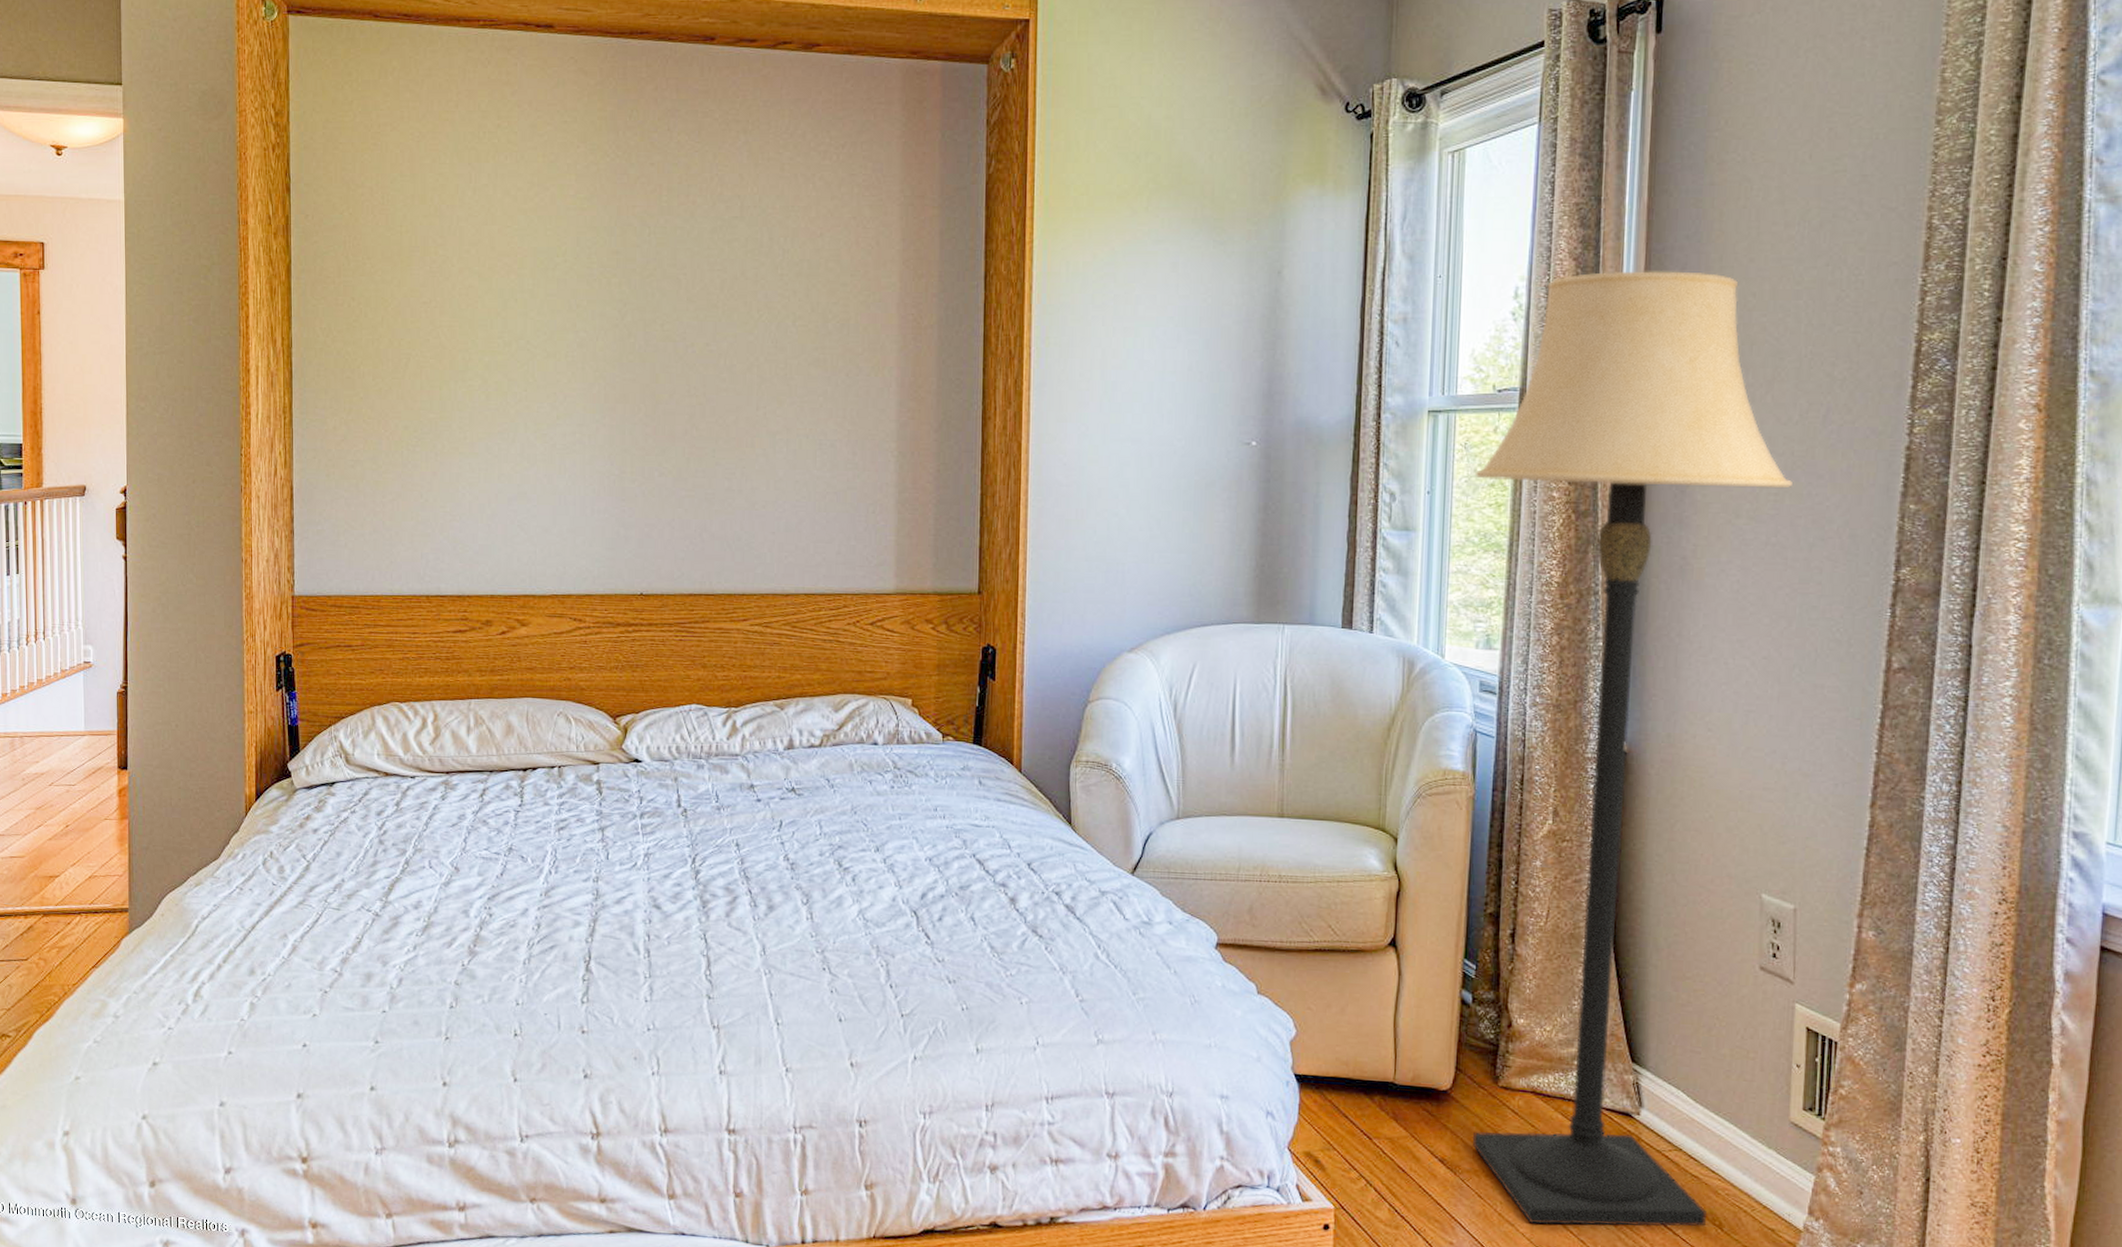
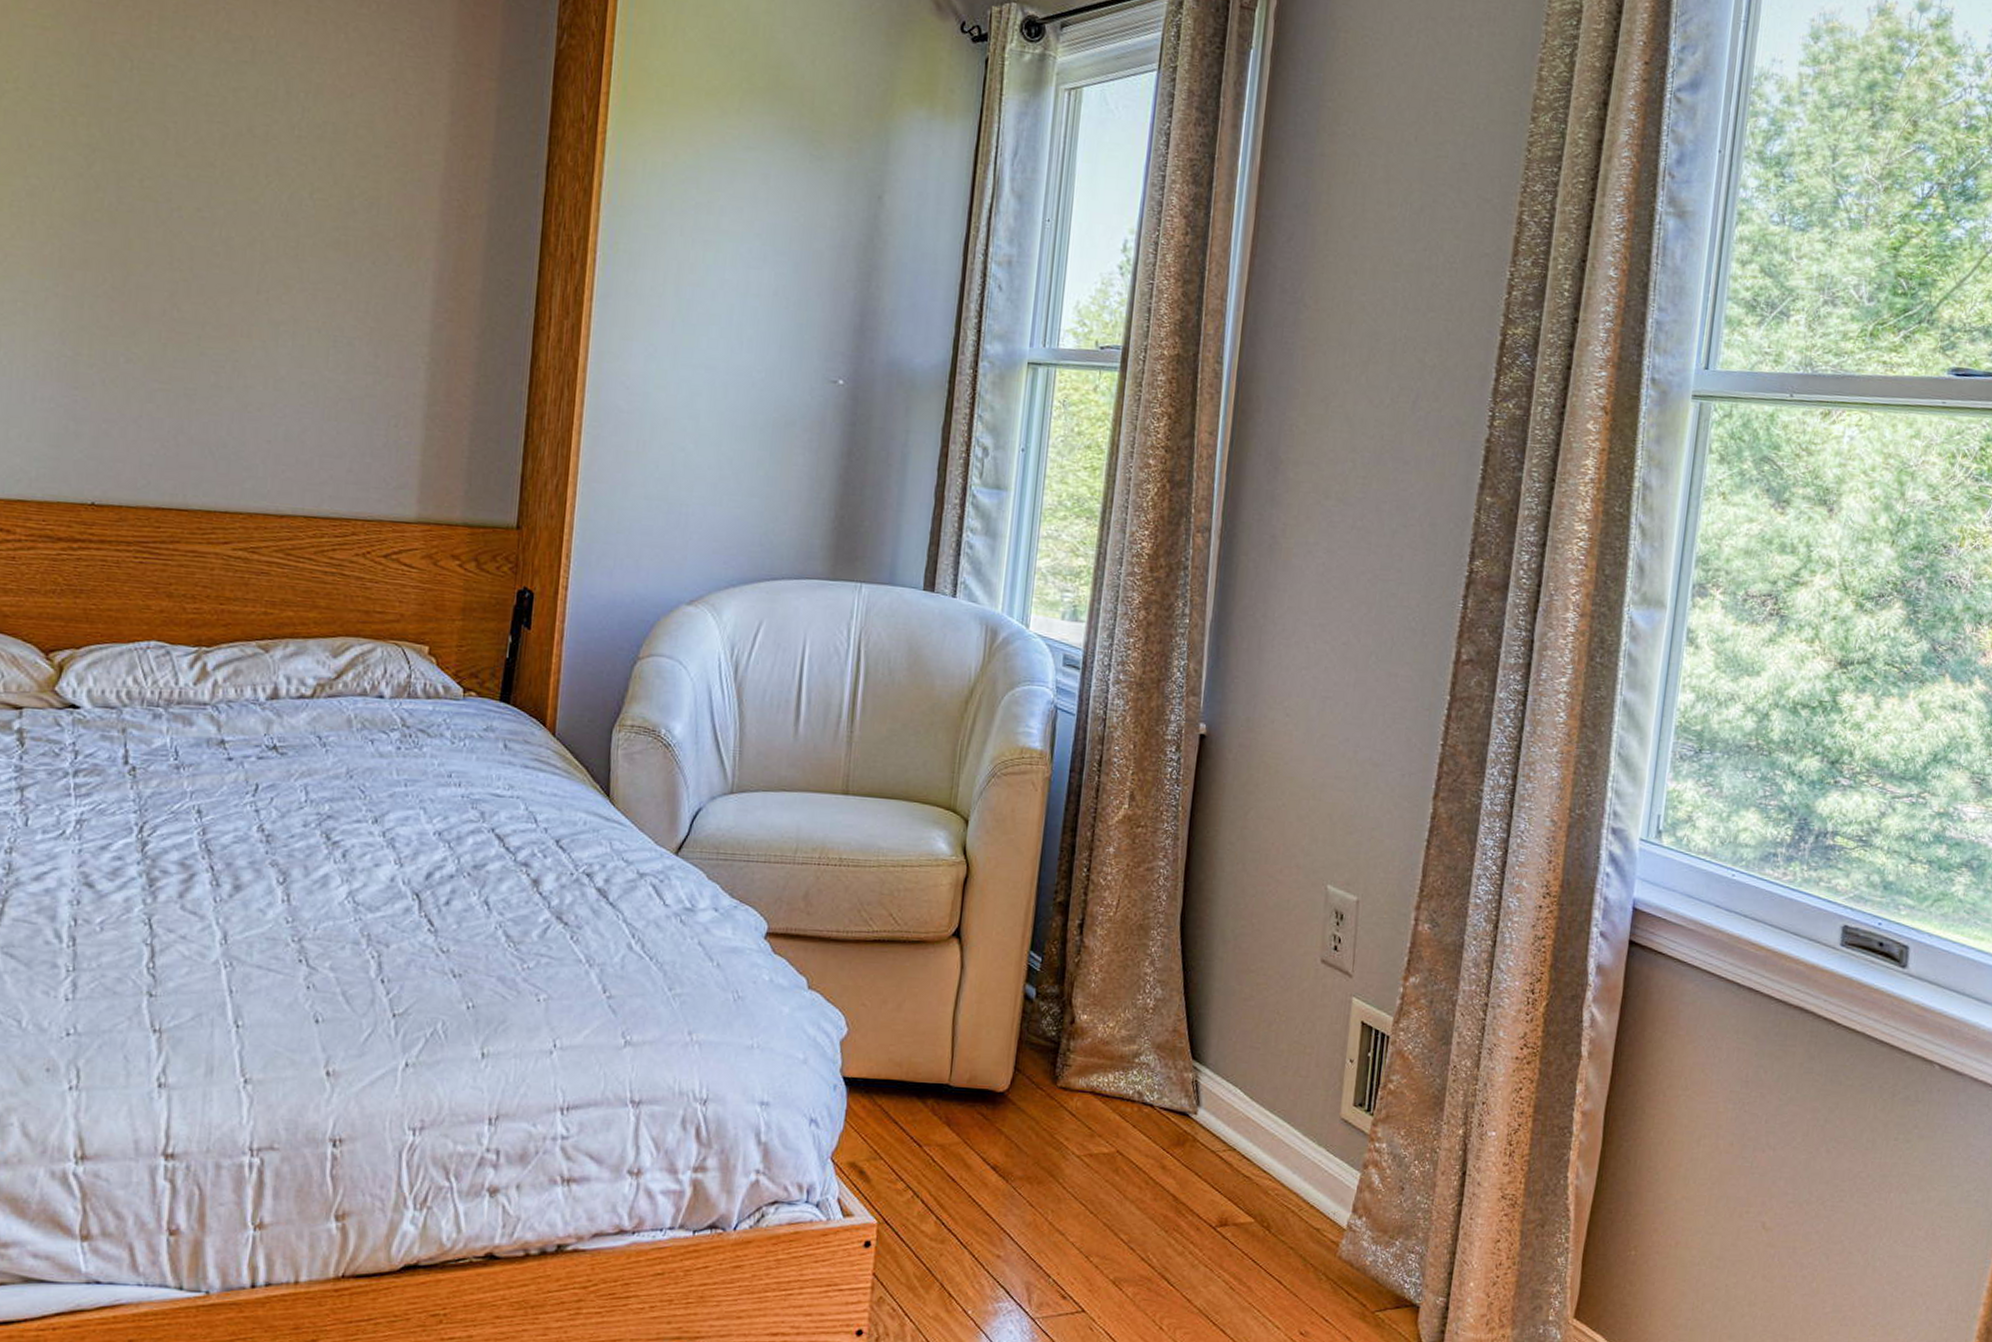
lamp: present [1472,271,1794,1227] -> none [1027,233,1382,1233]

